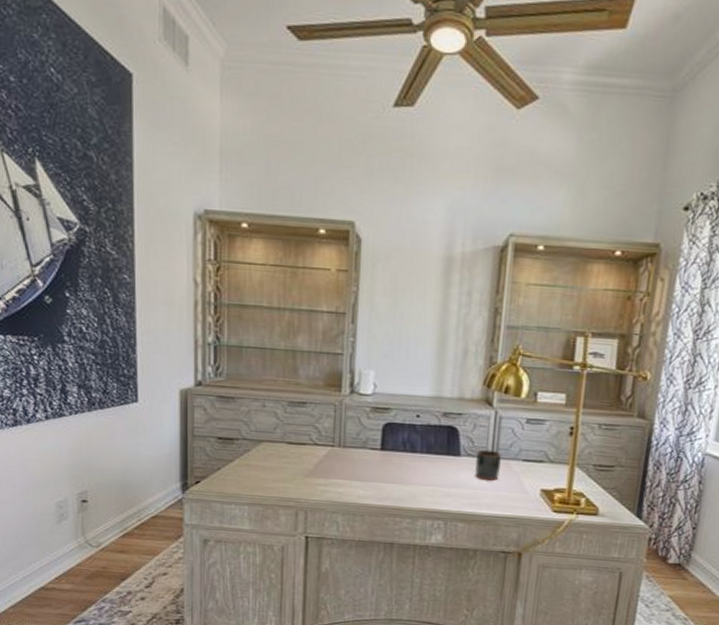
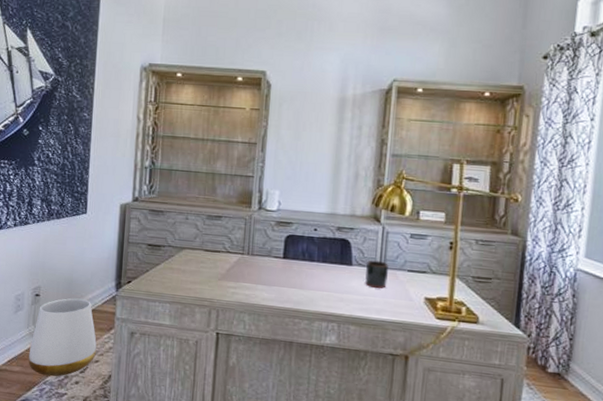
trash bin: none [80,503,164,594] -> present [28,298,97,377]

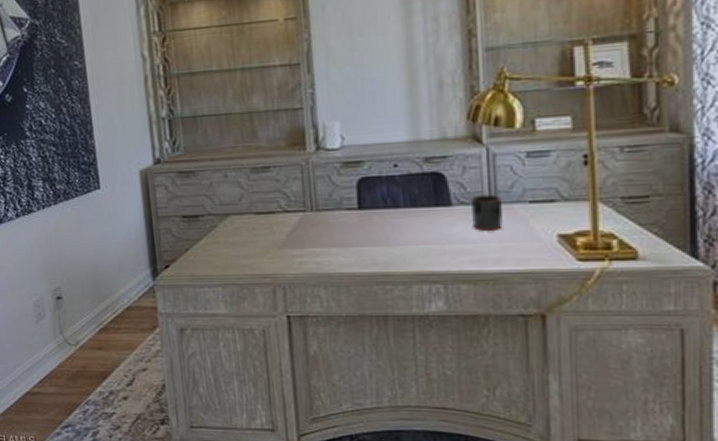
trash bin: present [28,298,97,377] -> none [61,295,143,394]

